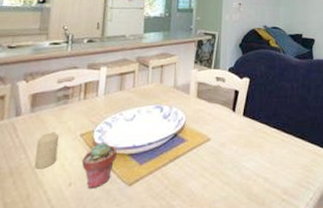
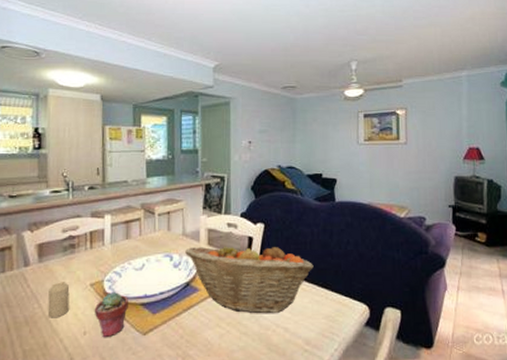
fruit basket: none [175,94,293,164] -> present [185,241,314,314]

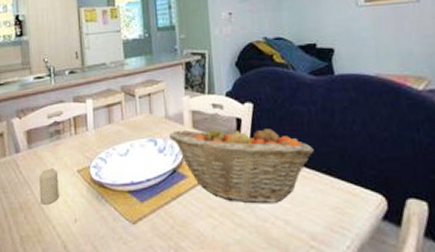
potted succulent: present [94,291,128,338] -> none [83,178,116,226]

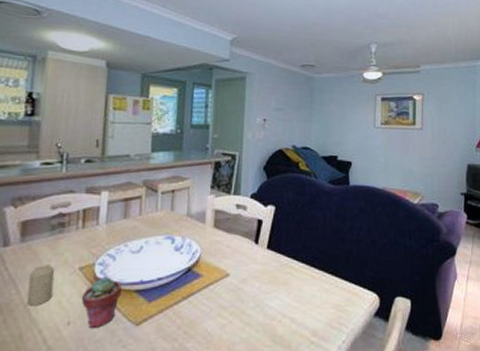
potted succulent: none [83,178,116,226] -> present [81,276,122,329]
fruit basket: present [169,122,314,204] -> none [188,224,325,303]

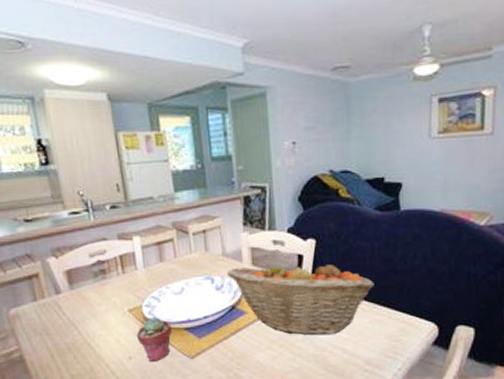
candle: present [26,265,55,306] -> none [86,308,110,345]
fruit basket: none [188,224,325,303] -> present [227,259,374,336]

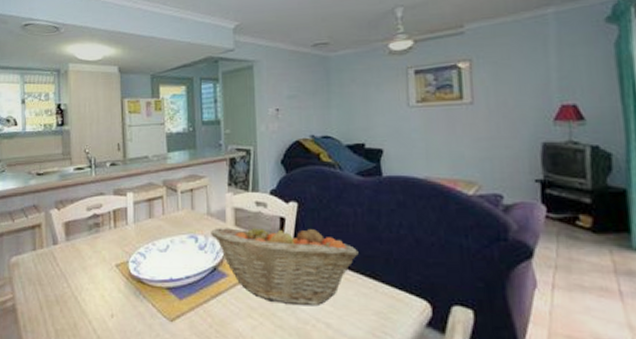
potted succulent: present [136,316,172,363] -> none [120,273,154,323]

